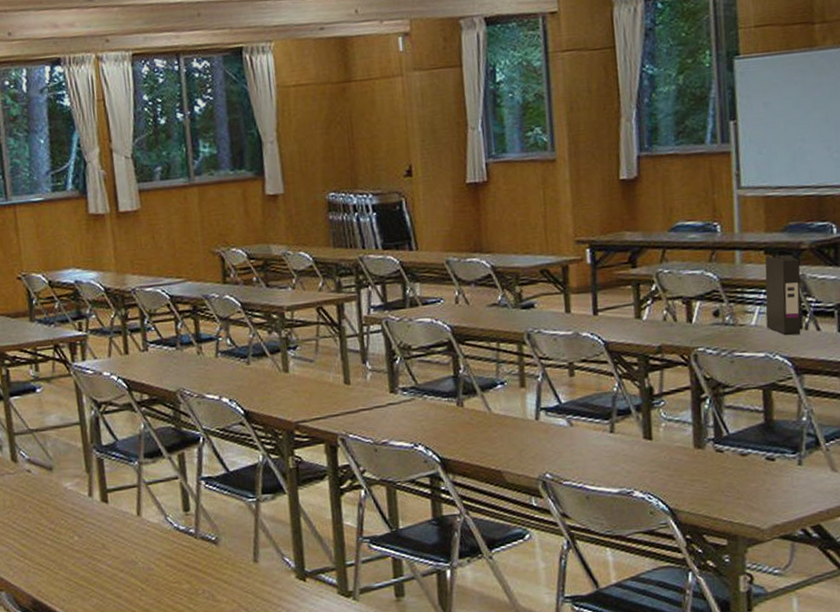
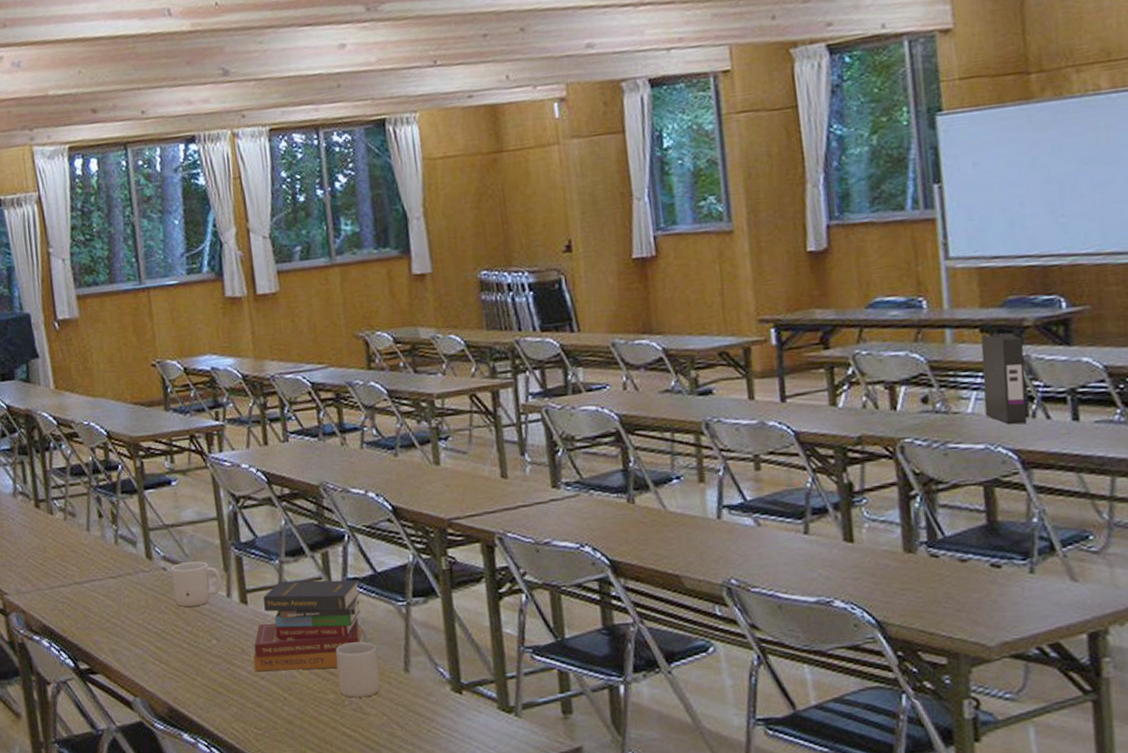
mug: none [35,463,84,506] -> present [171,561,222,607]
books: none [112,479,217,565] -> present [253,580,365,672]
mug: none [190,535,231,587] -> present [335,641,381,698]

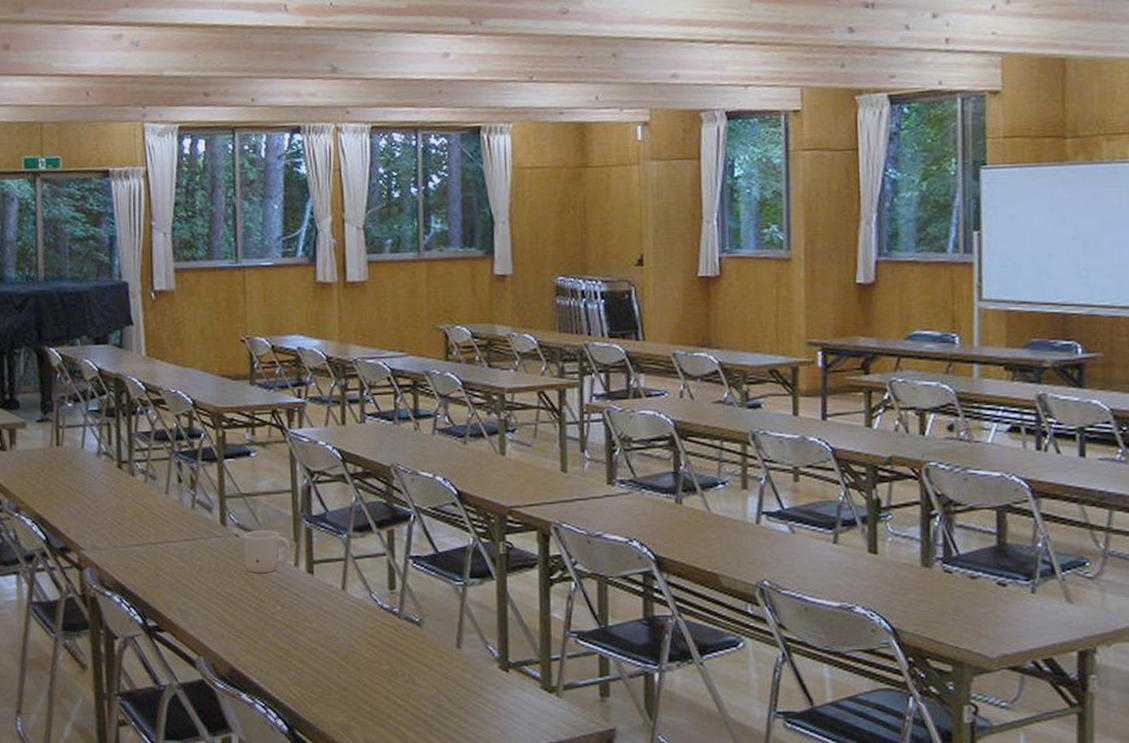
books: present [253,580,365,672] -> none [314,555,421,640]
mug: present [335,641,381,698] -> none [392,617,433,670]
binder: present [981,333,1028,425] -> none [1003,372,1042,457]

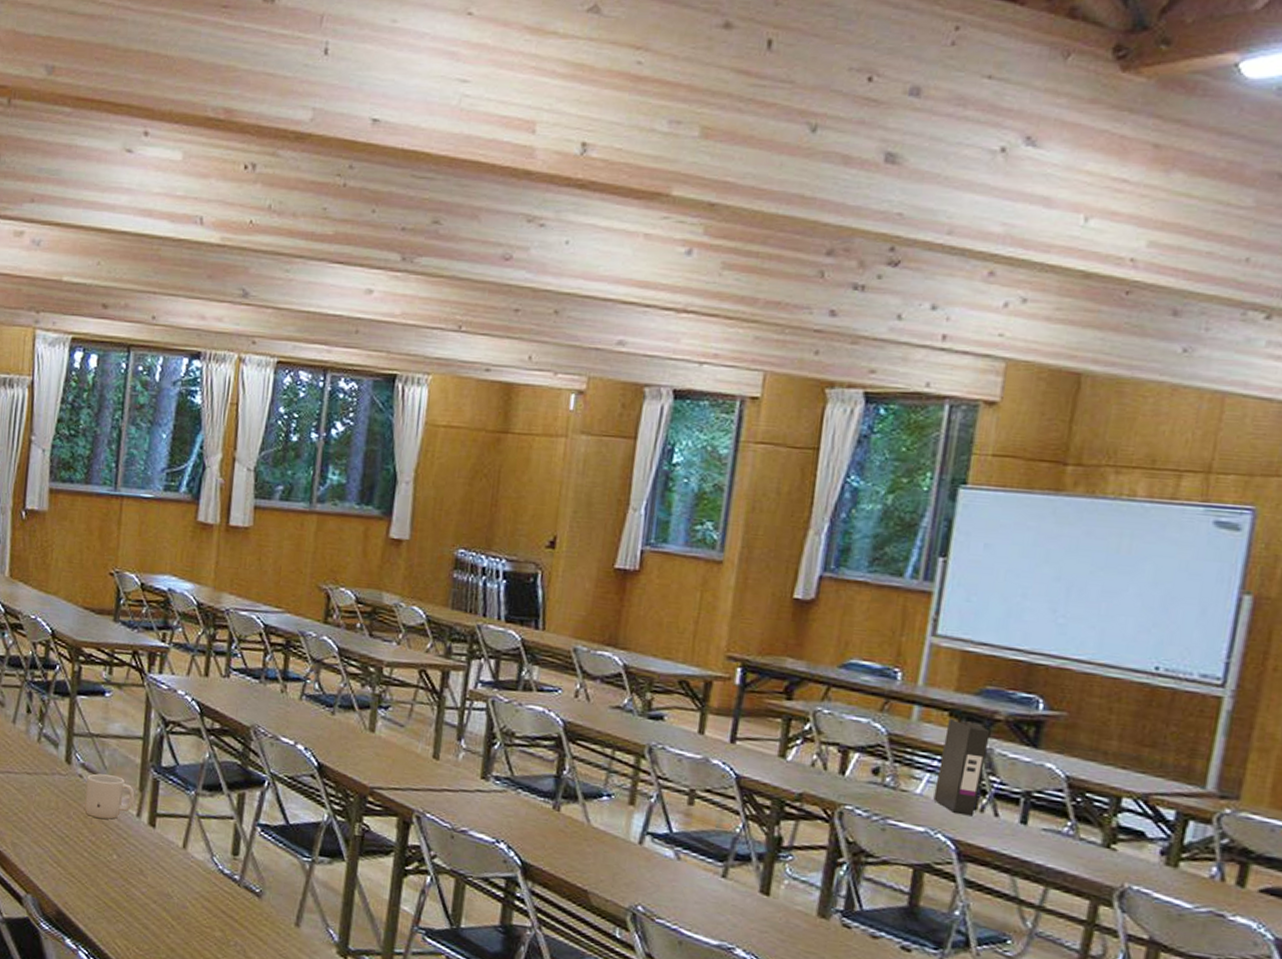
binder: none [1003,372,1042,457] -> present [933,718,991,817]

